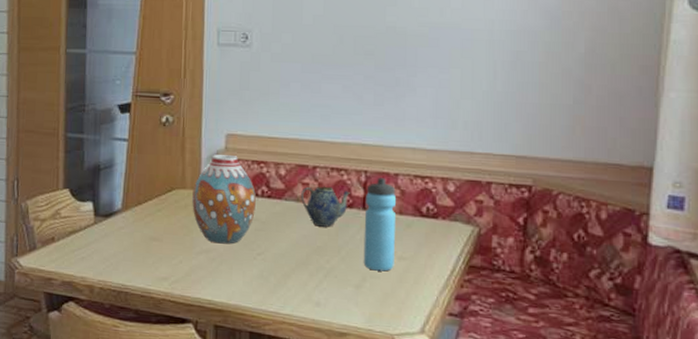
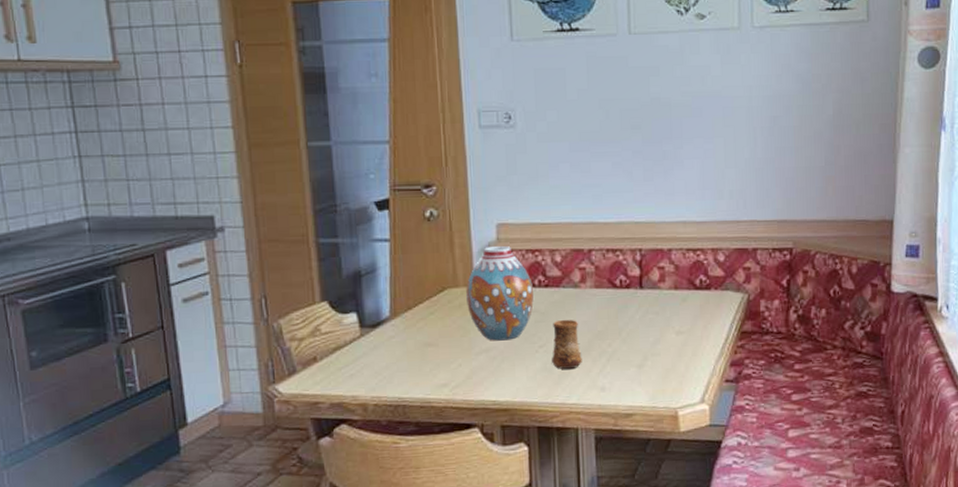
cup: none [269,230,299,280] -> present [552,319,582,369]
teapot: present [301,186,350,227] -> none [578,268,627,311]
water bottle: present [363,178,397,272] -> none [642,254,673,348]

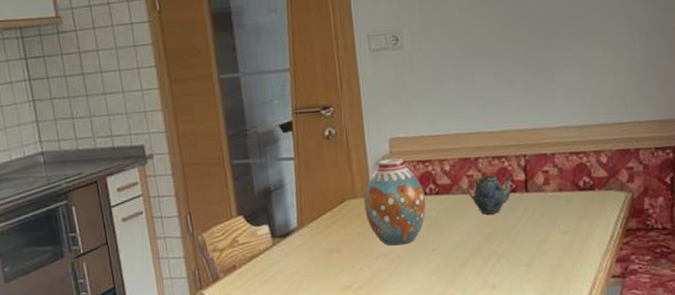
cup: present [552,319,582,369] -> none [444,223,473,270]
teapot: none [578,268,627,311] -> present [467,175,512,215]

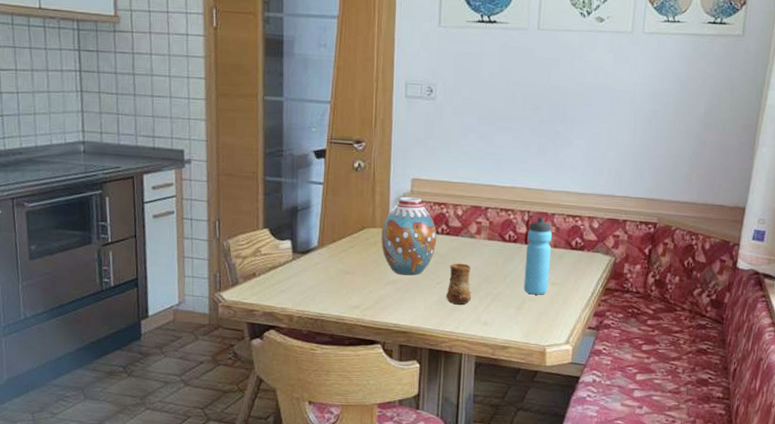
cup: none [444,223,473,270] -> present [446,263,471,304]
teapot: present [467,175,512,215] -> none [475,224,515,259]
water bottle: none [527,159,559,248] -> present [523,217,553,295]

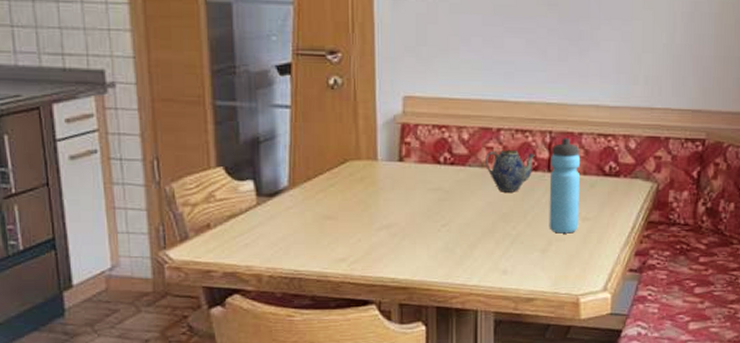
vase: present [381,196,437,276] -> none [369,119,438,217]
cup: present [446,263,471,304] -> none [454,199,485,250]
teapot: none [475,224,515,259] -> present [485,149,535,192]

